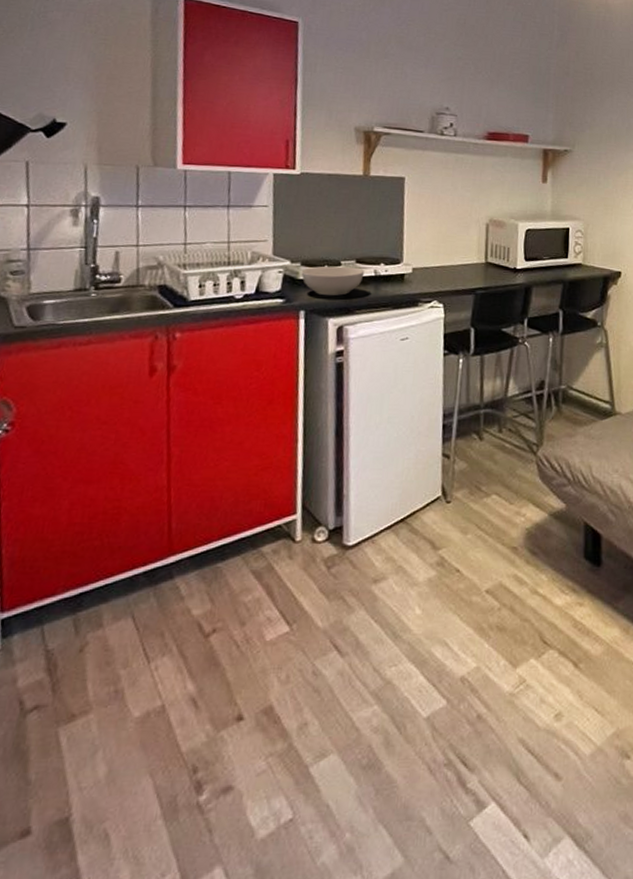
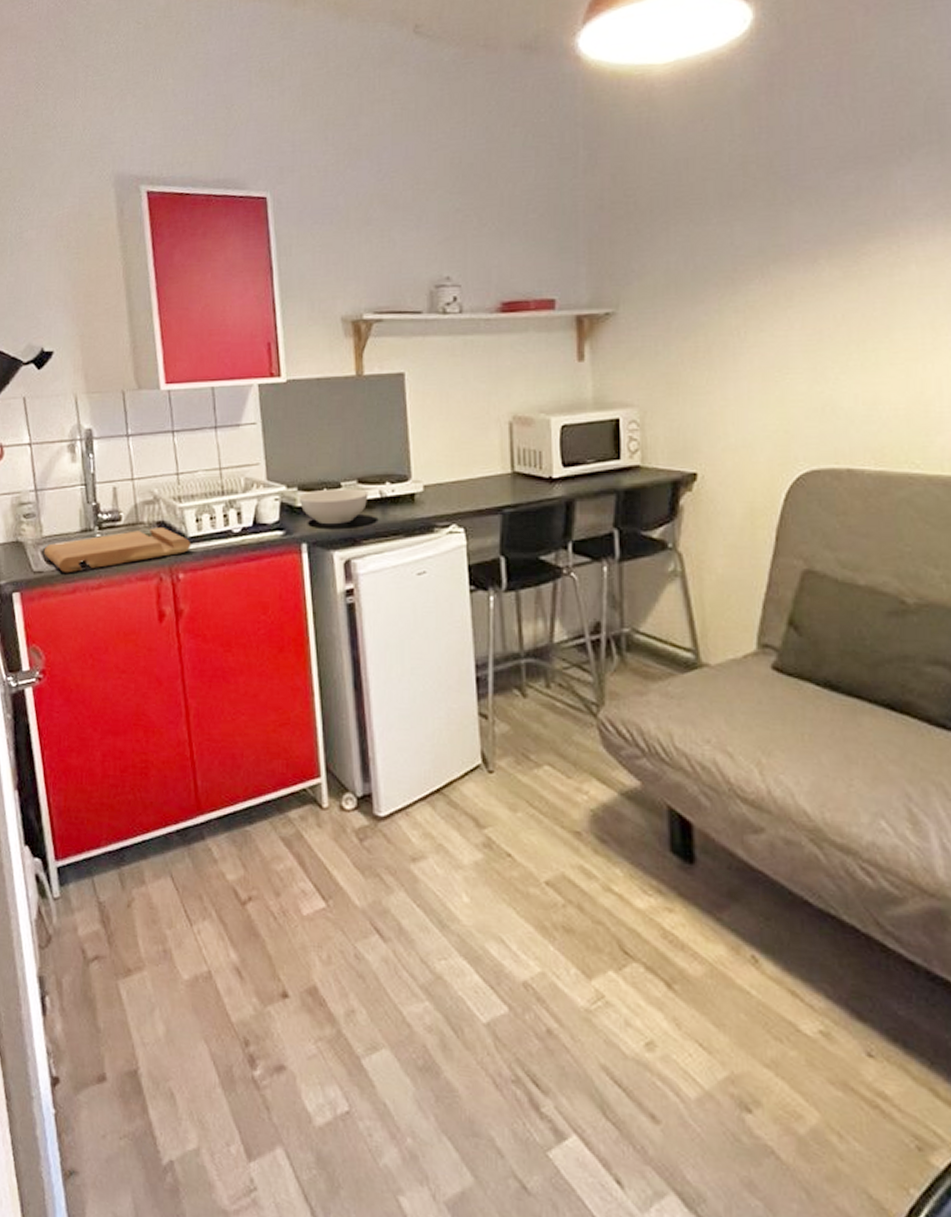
cutting board: none [29,290,192,329] -> present [43,528,191,573]

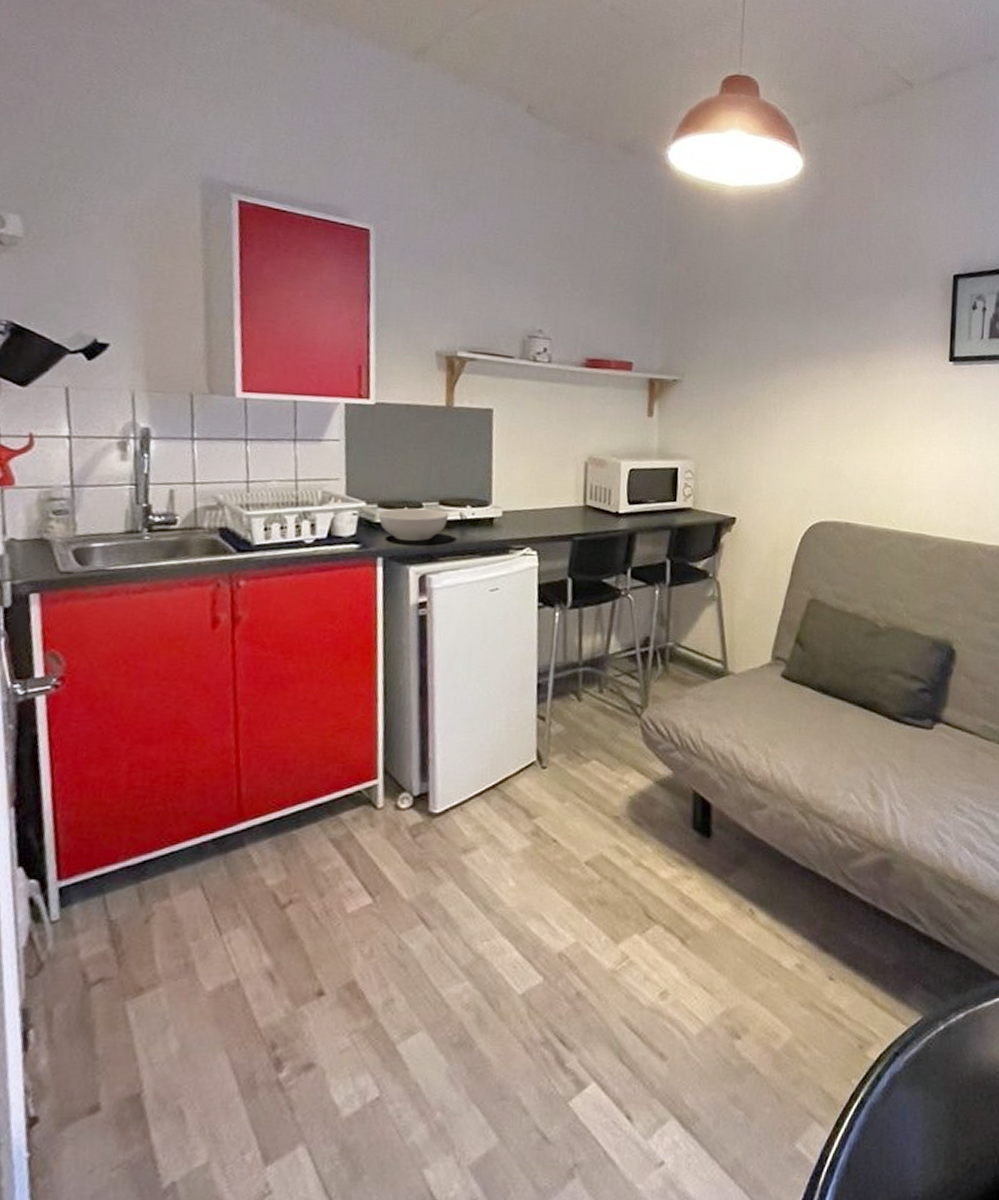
cutting board: present [43,528,191,573] -> none [75,533,257,576]

